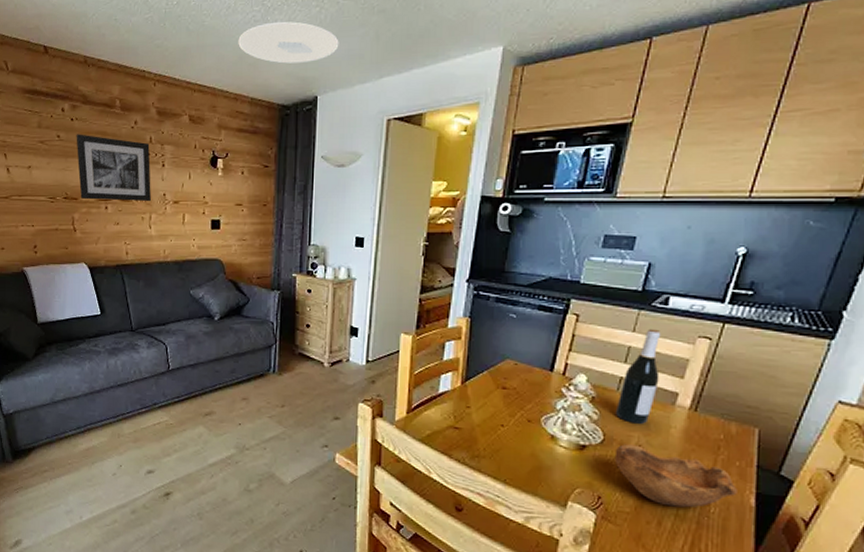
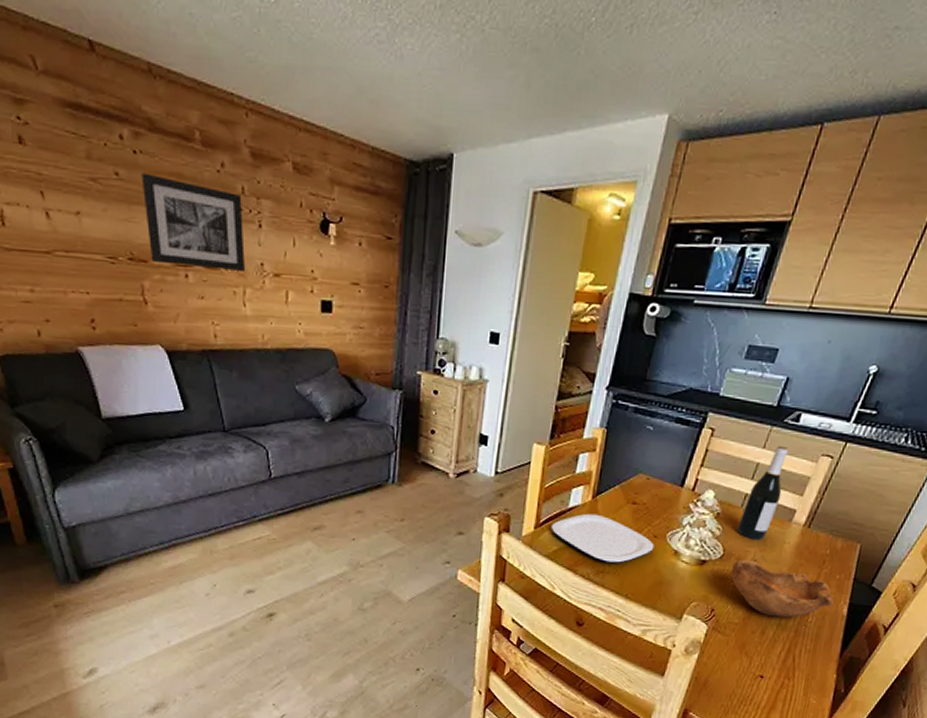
ceiling light: present [238,21,339,64] -> none [356,47,482,108]
plate: none [422,398,529,448] -> present [550,513,655,563]

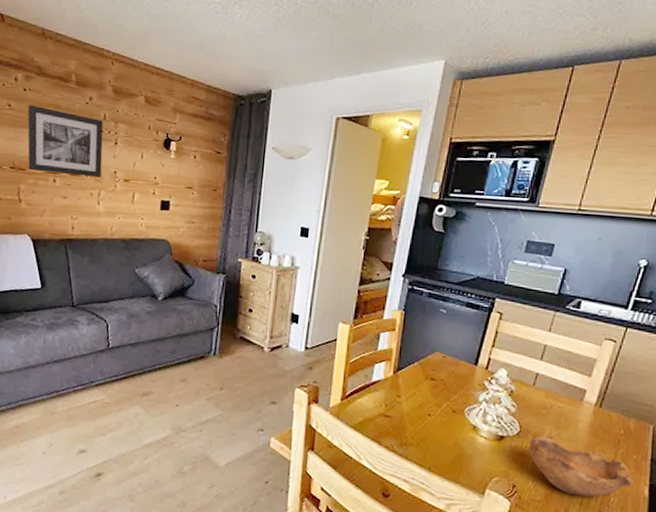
plate: present [550,513,655,563] -> none [356,387,454,436]
wine bottle: present [736,445,789,540] -> none [530,329,573,418]

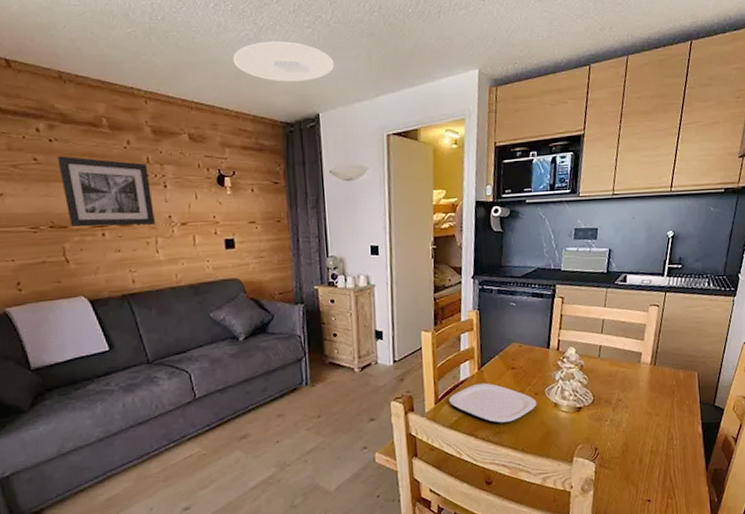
ceiling light: none [198,16,295,57] -> present [233,41,335,82]
plate: none [356,387,454,436] -> present [448,383,537,423]
bowl: present [528,436,634,497] -> none [603,400,690,446]

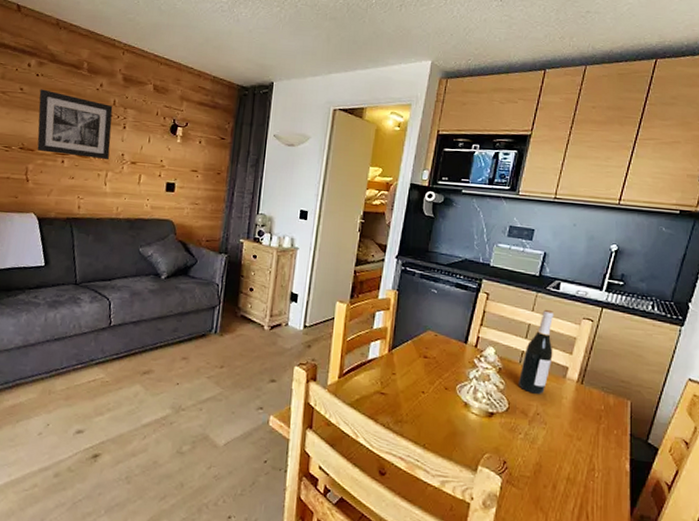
ceiling light: present [233,41,335,82] -> none [205,14,296,53]
plate: present [448,383,537,423] -> none [353,365,446,413]
wine bottle: none [599,302,628,383] -> present [517,309,554,394]

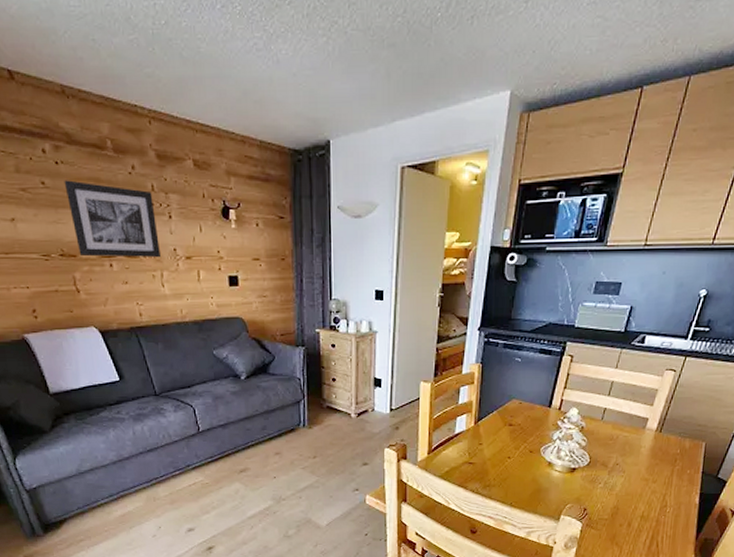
wine bottle: present [517,309,554,394] -> none [599,364,638,446]

